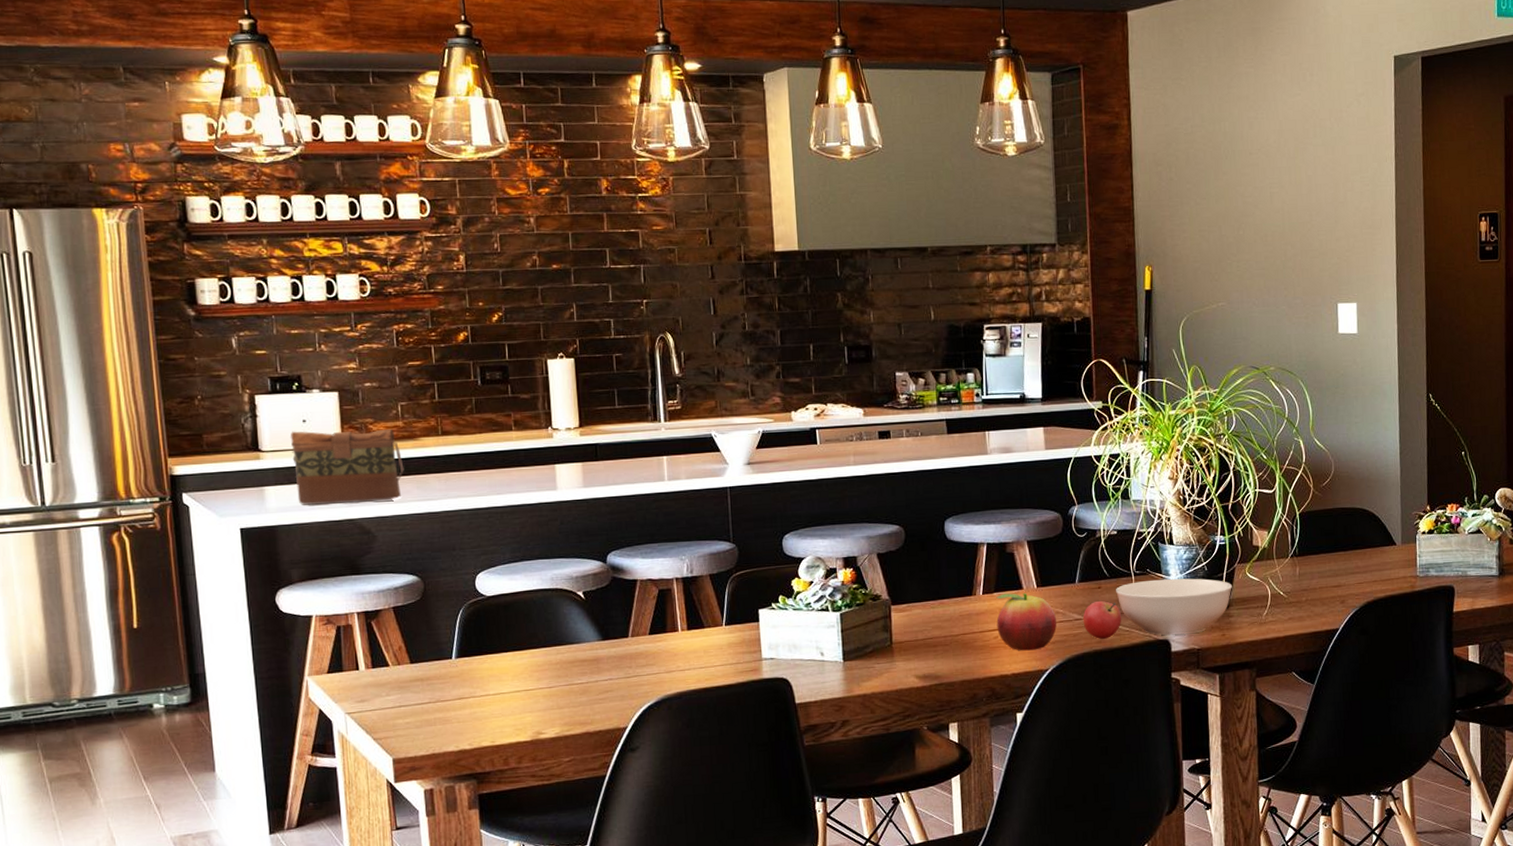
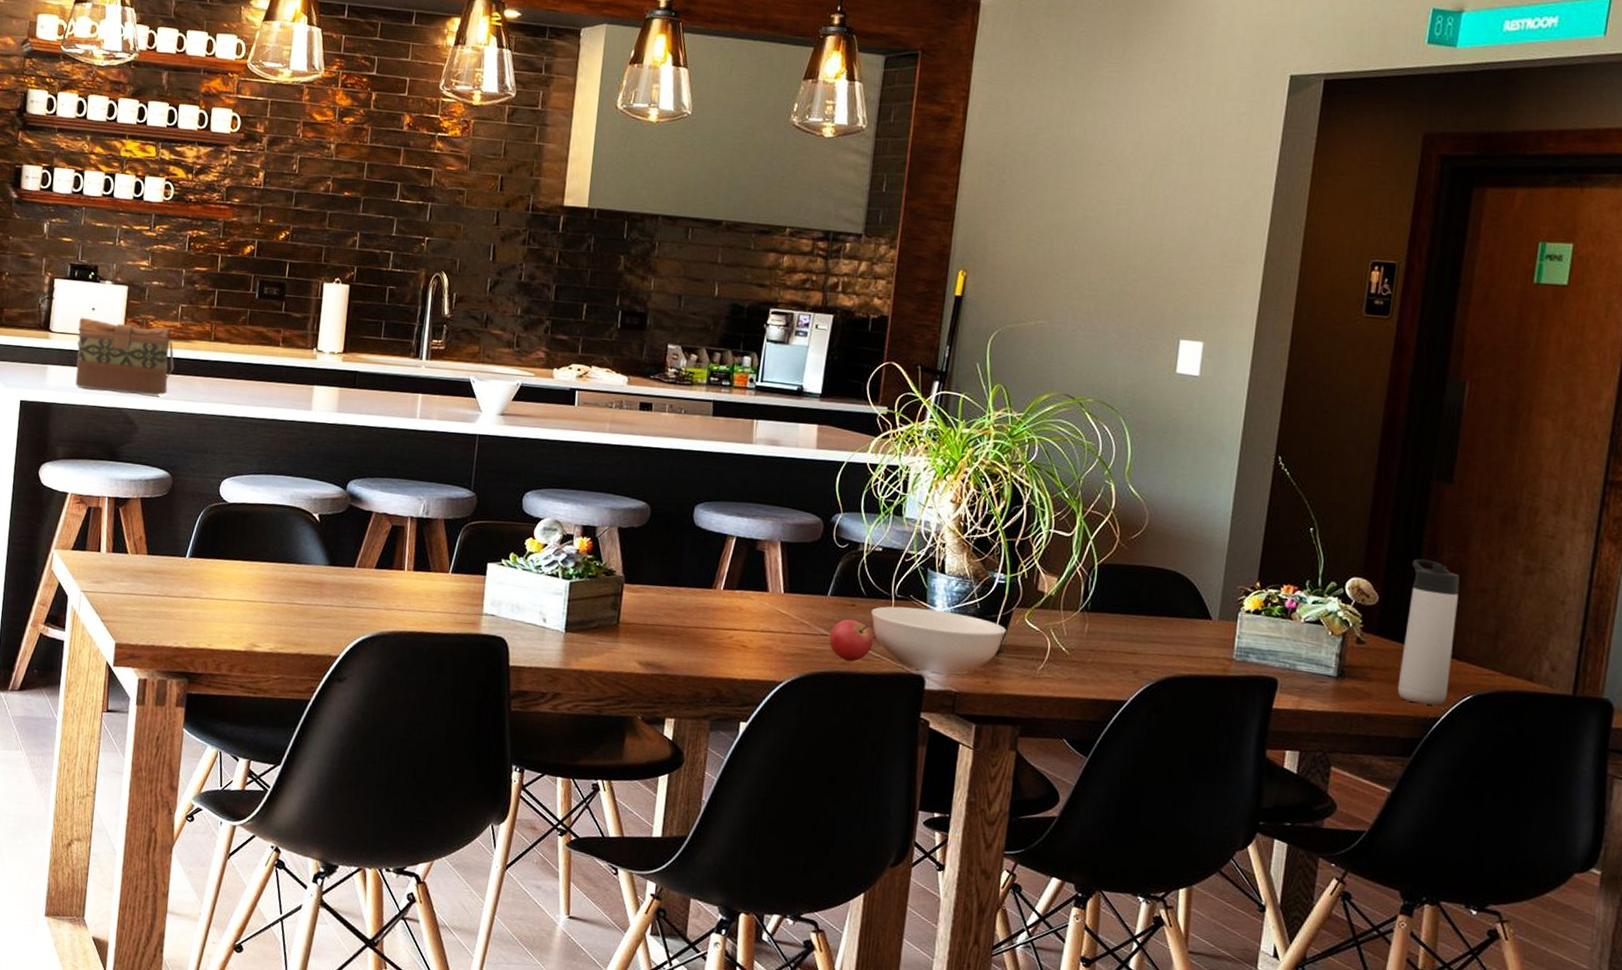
fruit: present [996,593,1057,651] -> none [733,592,801,659]

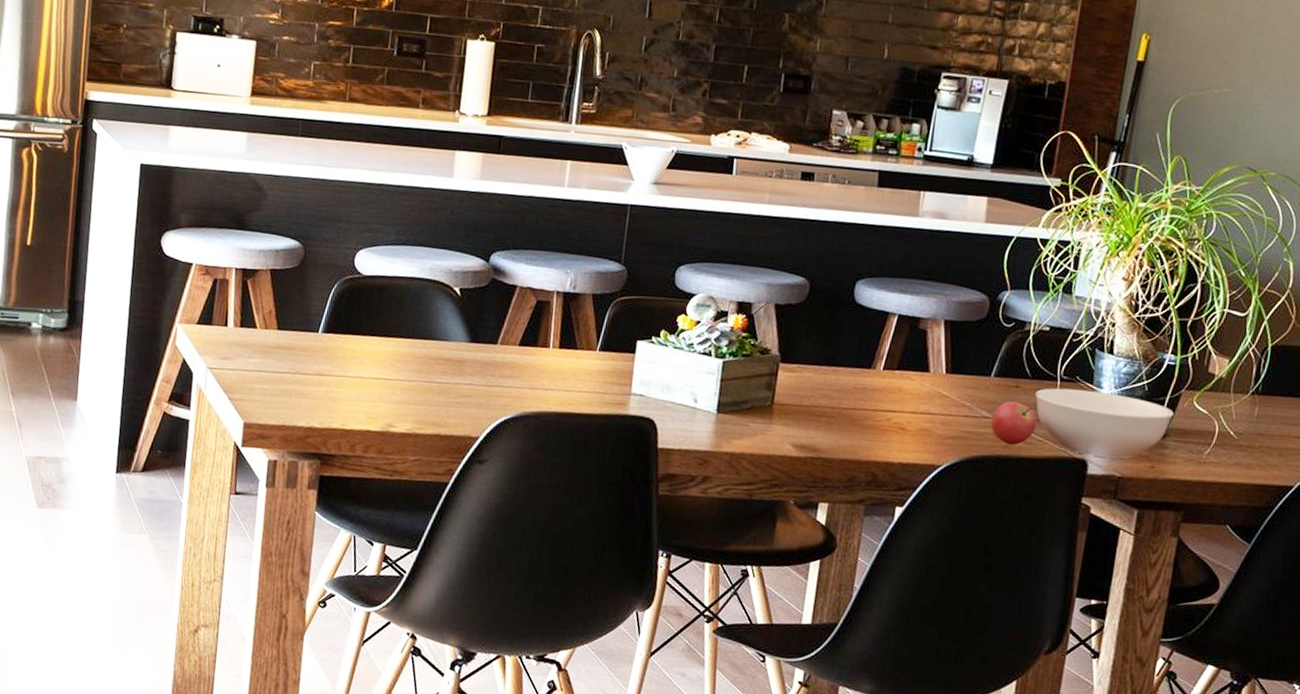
shoulder bag: present [75,317,174,395] -> none [199,74,306,160]

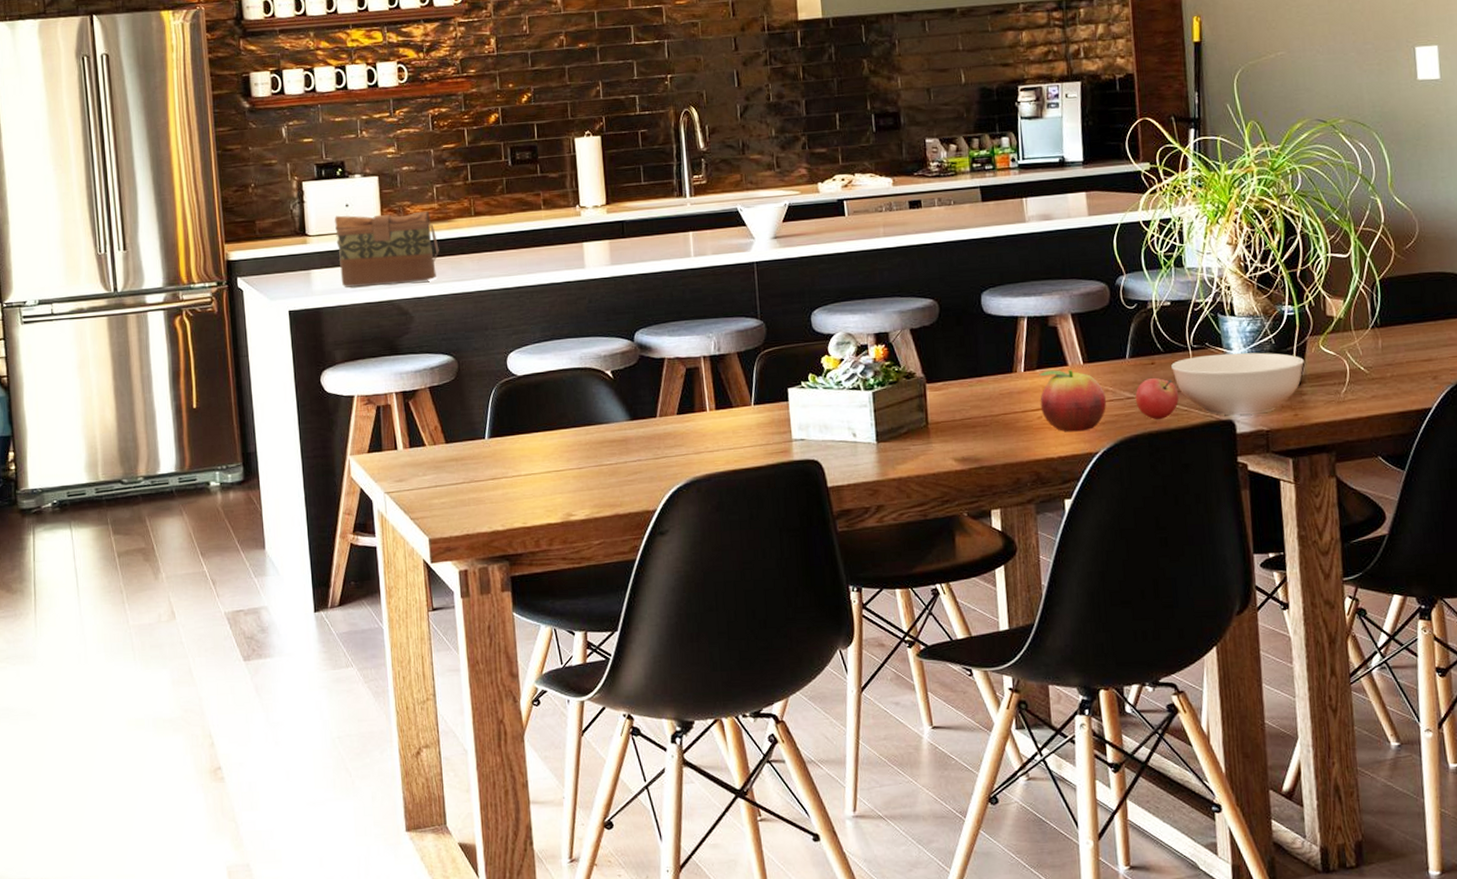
shoulder bag: none [199,74,306,160] -> present [335,212,439,287]
fruit: none [892,373,962,442] -> present [1039,370,1107,432]

